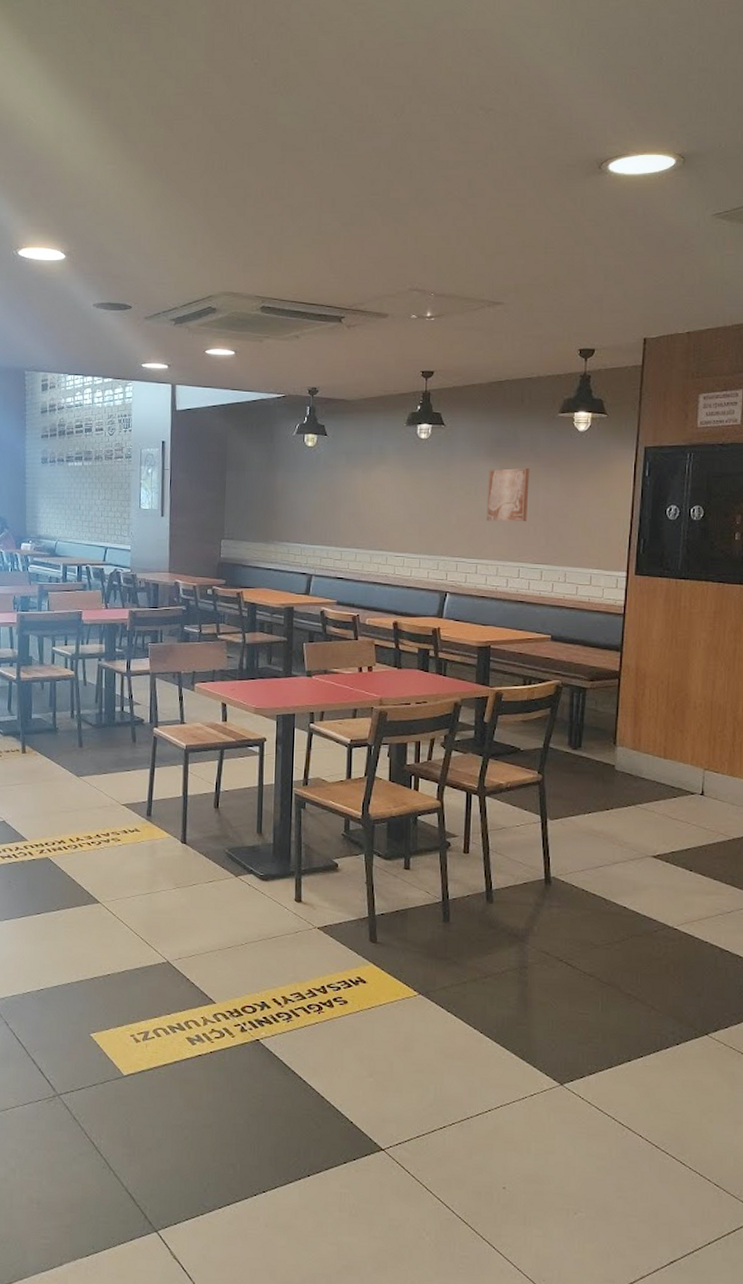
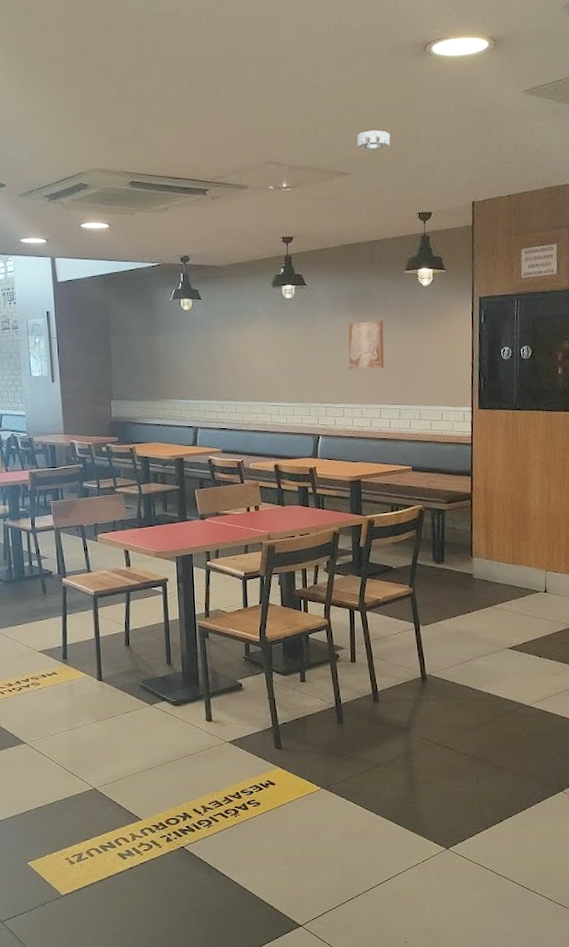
smoke detector: none [514,256,553,279] -> present [357,130,391,151]

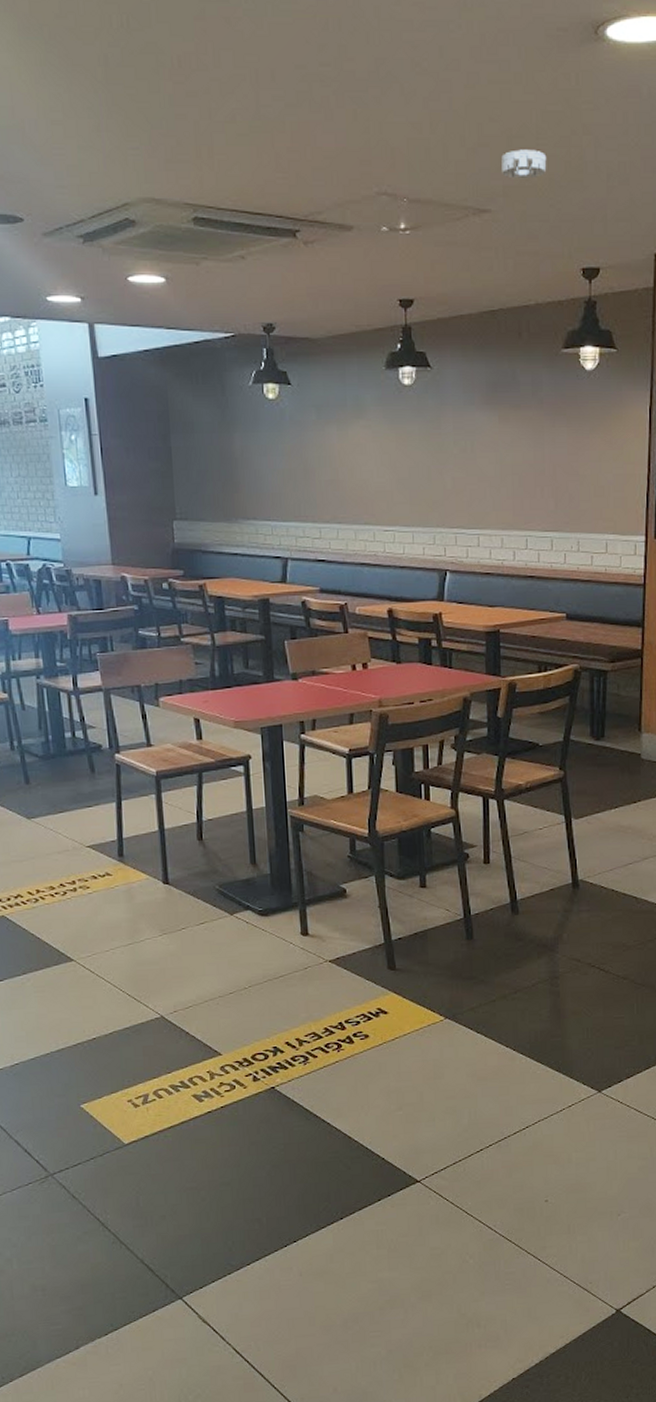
wall art: present [348,321,384,370] -> none [485,418,533,484]

